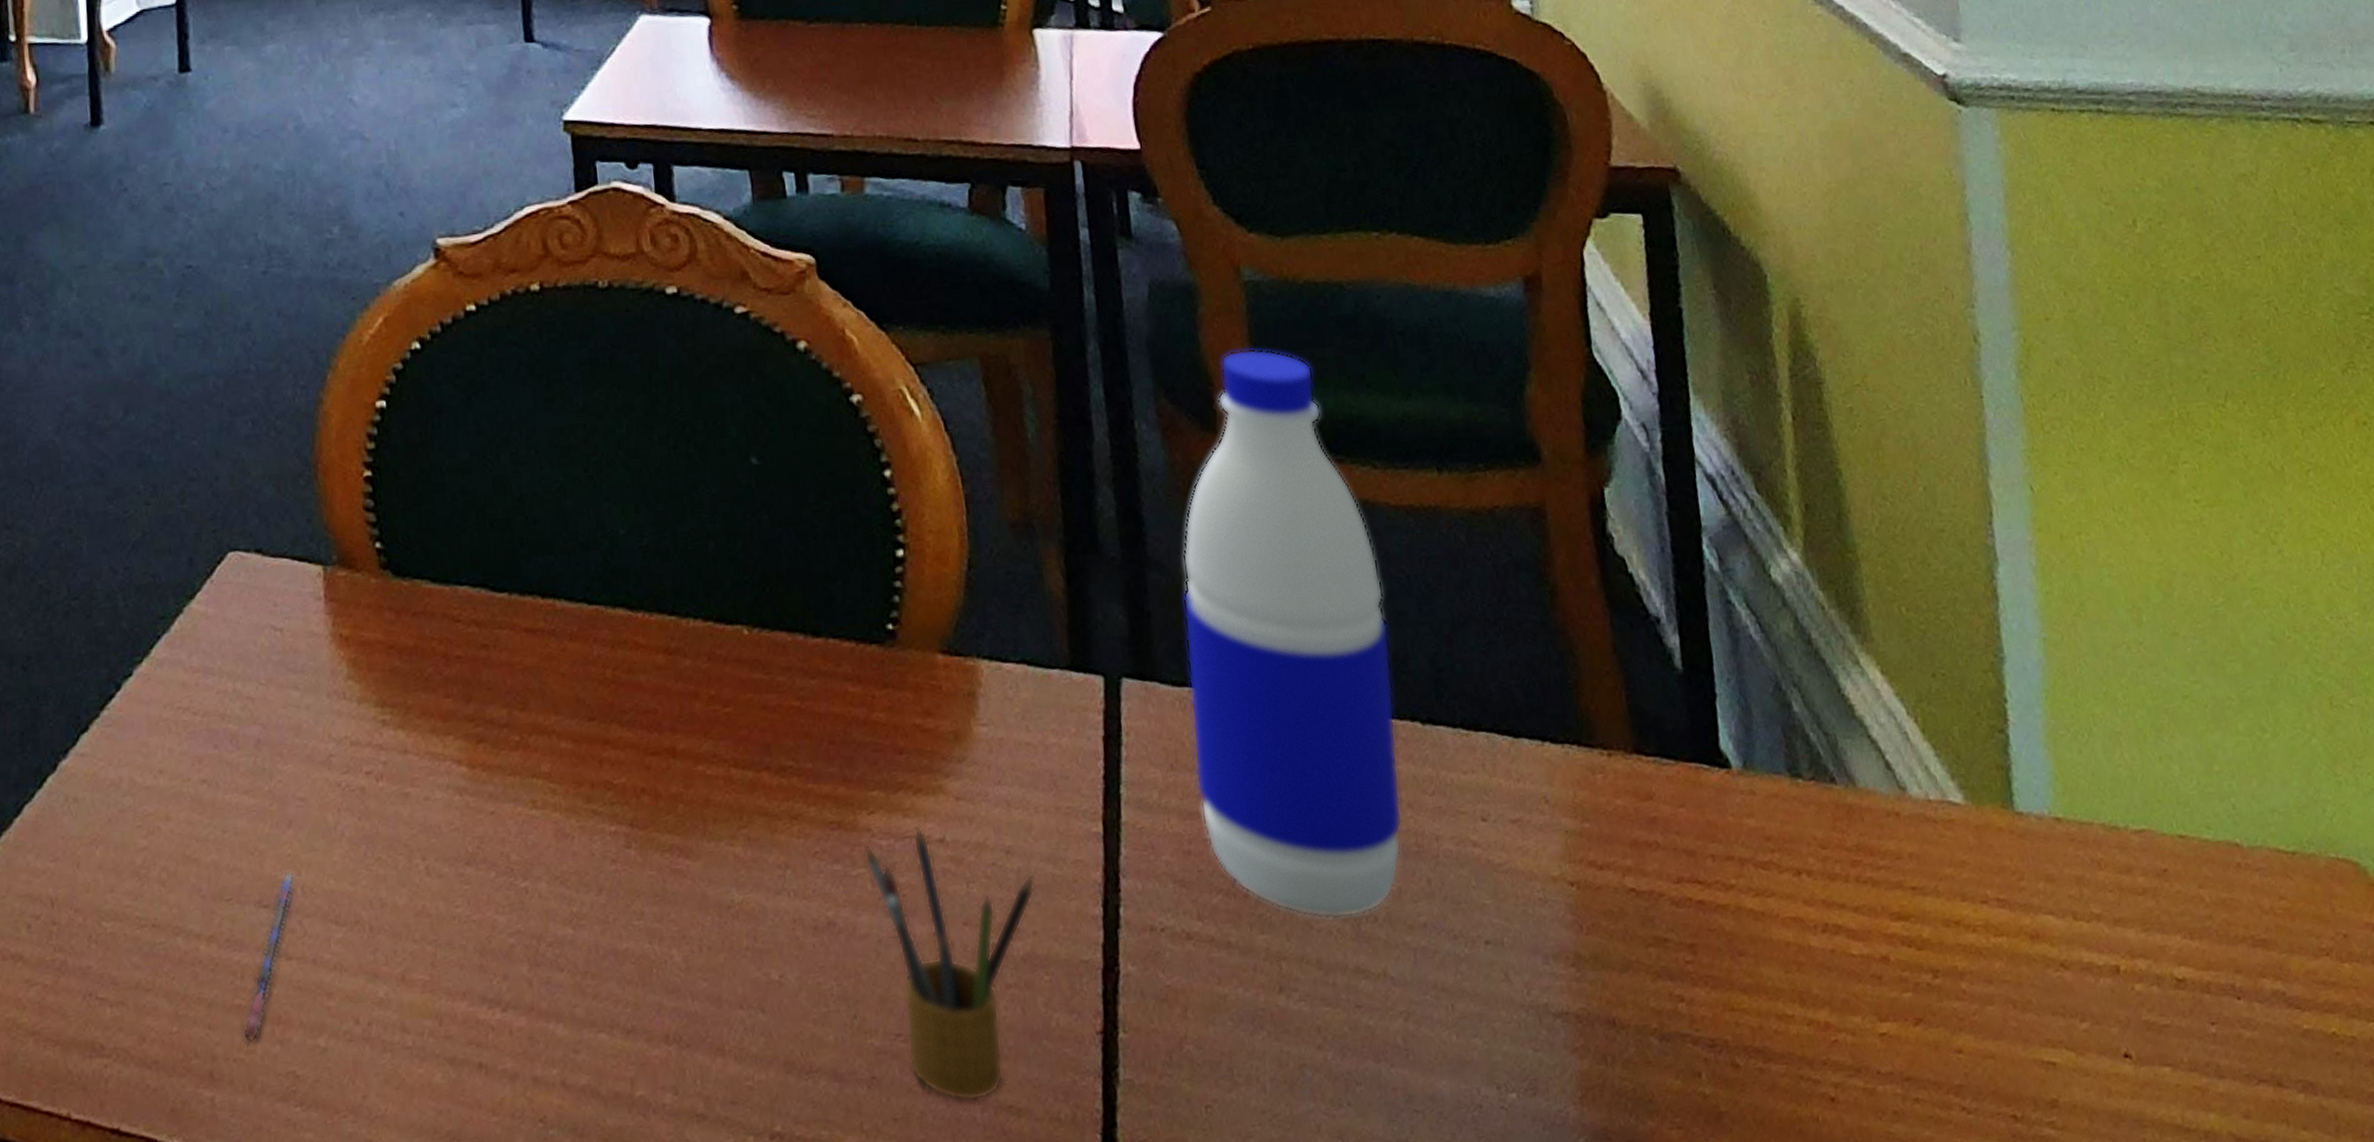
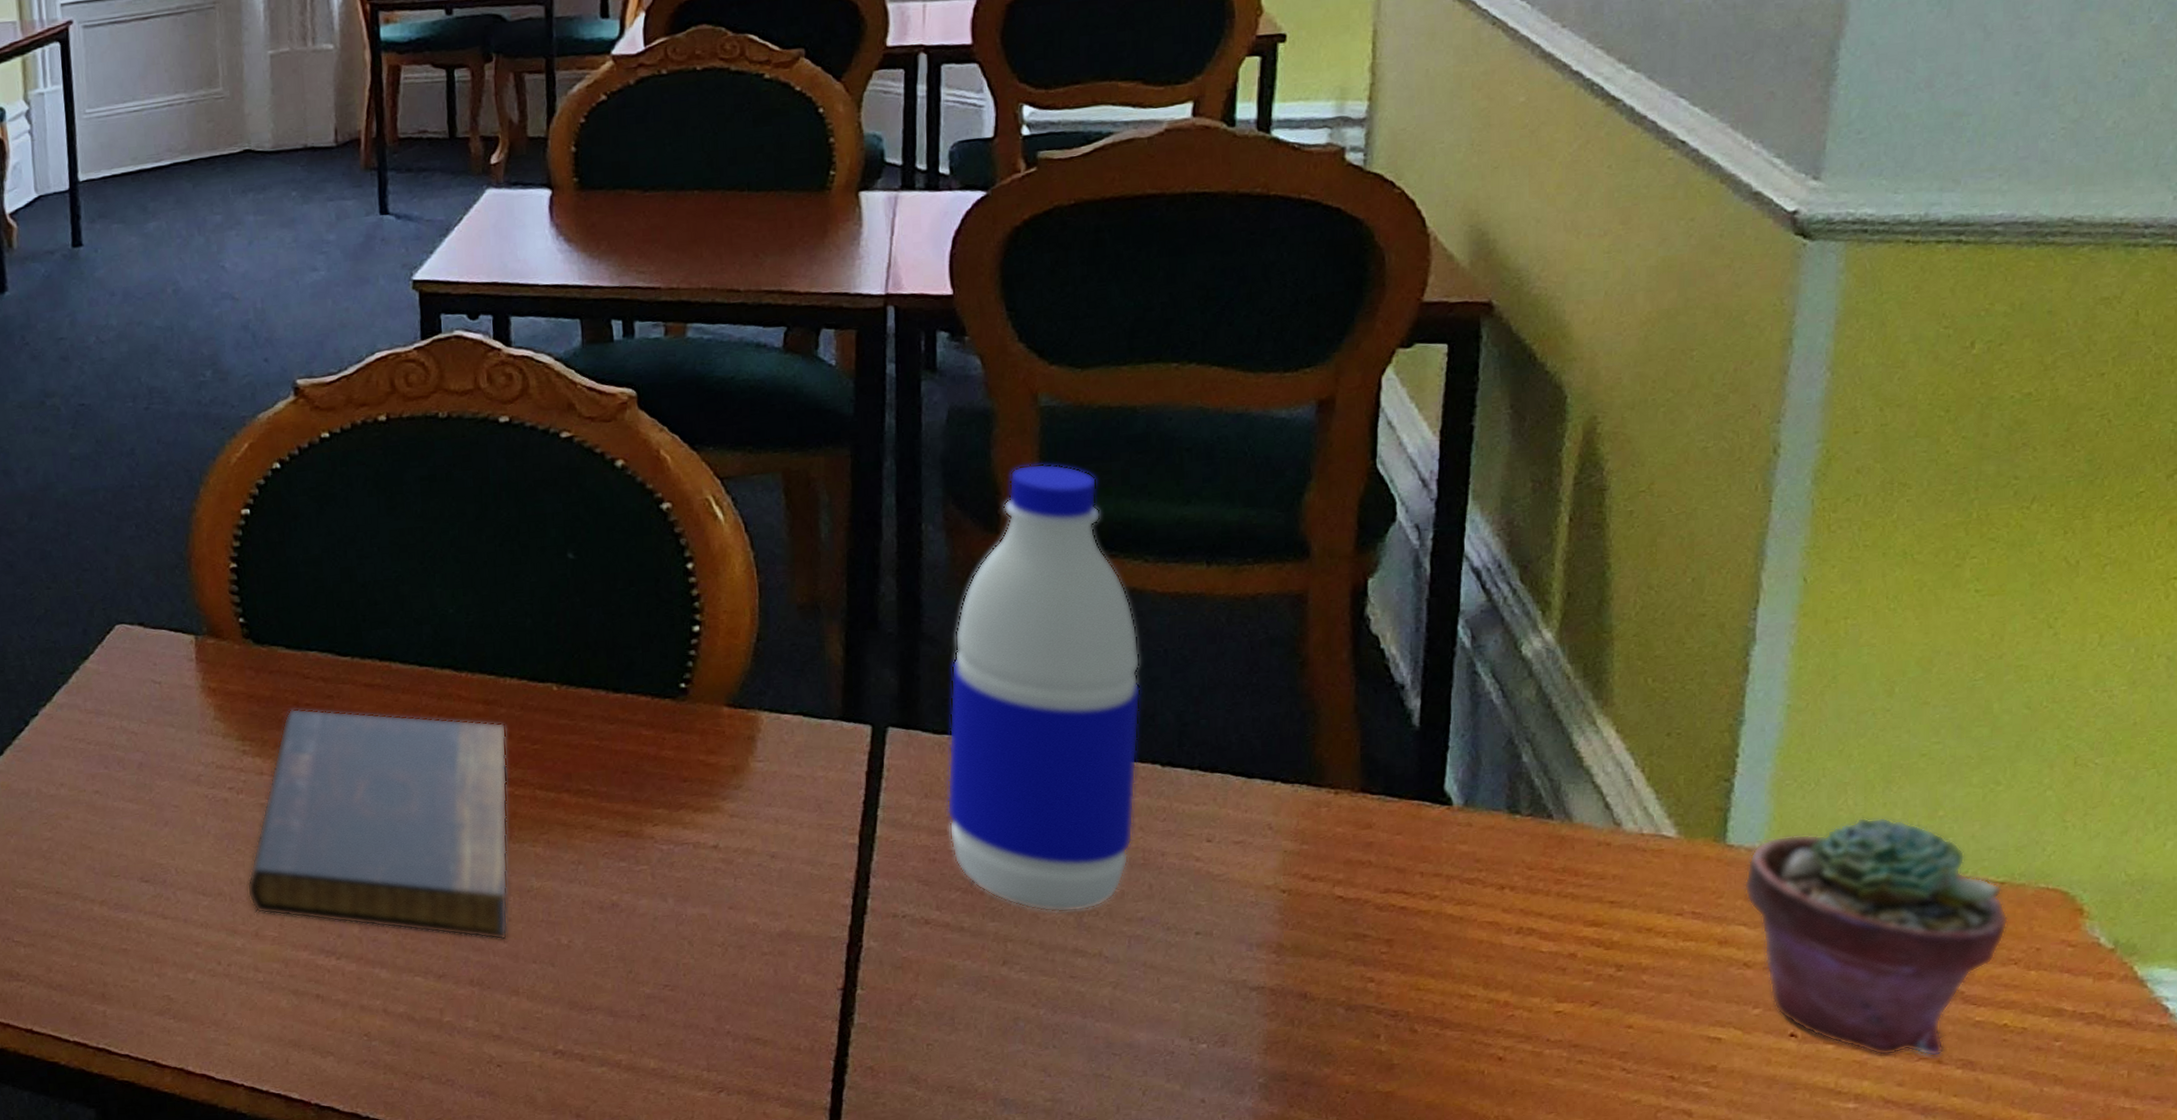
pen: present [242,871,296,1044] -> none [128,857,171,975]
book: none [389,662,708,978] -> present [246,708,508,940]
pencil box: present [864,825,1036,1102] -> none [647,835,795,1035]
potted succulent: none [2040,773,2310,1079] -> present [1743,816,2008,1057]

